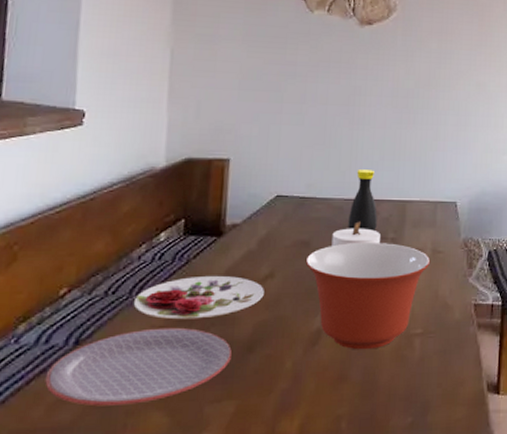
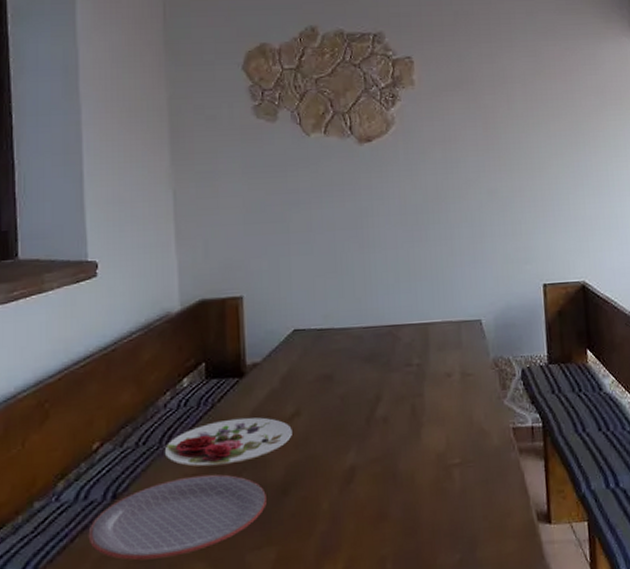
mixing bowl: present [305,242,431,350] -> none [330,369,461,486]
candle: present [332,221,380,247] -> none [355,349,405,379]
bottle: present [348,170,377,231] -> none [369,294,400,359]

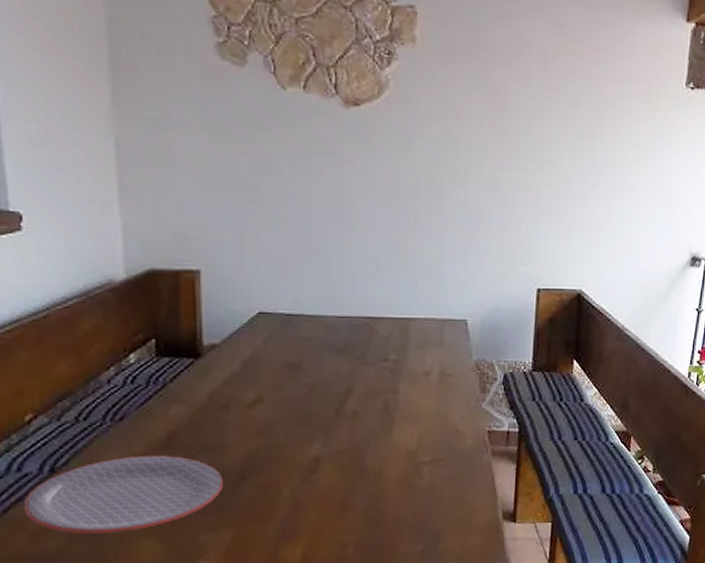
plate: present [164,417,292,466] -> none [108,400,253,447]

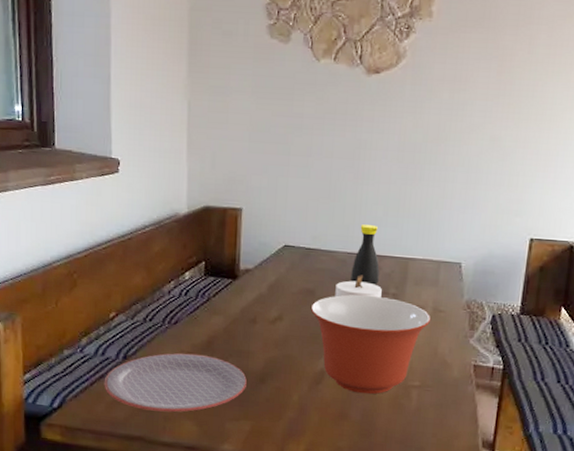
mixing bowl: none [297,364,439,478] -> present [310,294,431,395]
candle: none [326,341,380,370] -> present [335,275,382,299]
bottle: none [343,283,376,352] -> present [351,224,380,285]

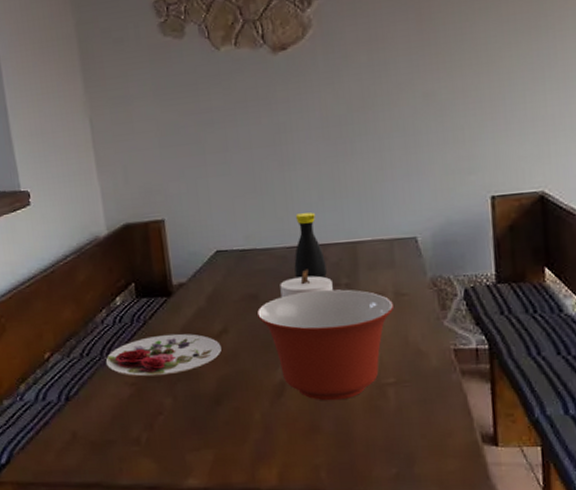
plate: present [104,353,247,412] -> none [49,383,202,453]
plate: none [166,312,274,349] -> present [105,333,221,377]

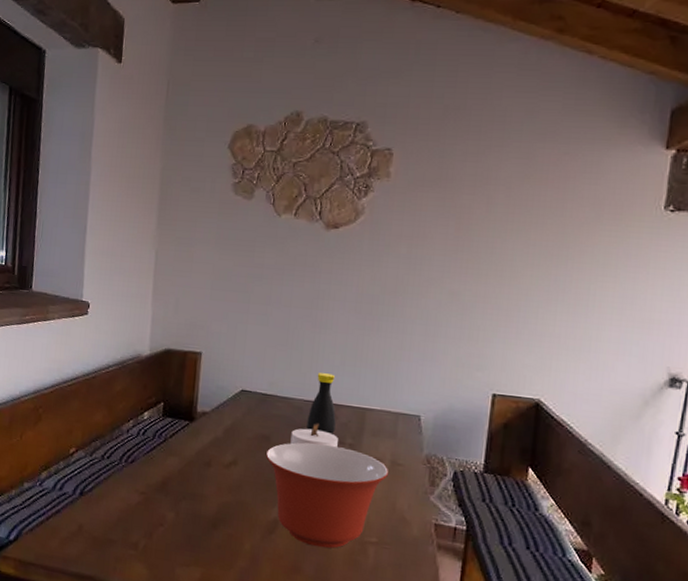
plate: present [105,333,221,377] -> none [122,453,228,492]

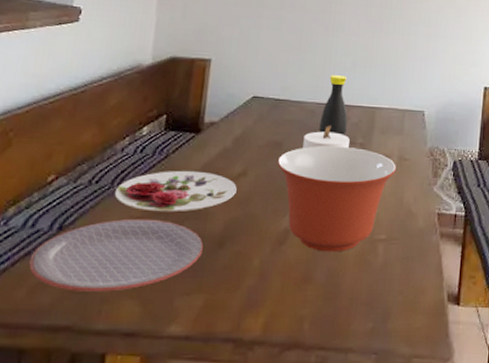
plate: none [59,492,199,554] -> present [28,218,203,292]
plate: none [122,453,228,492] -> present [114,170,237,212]

